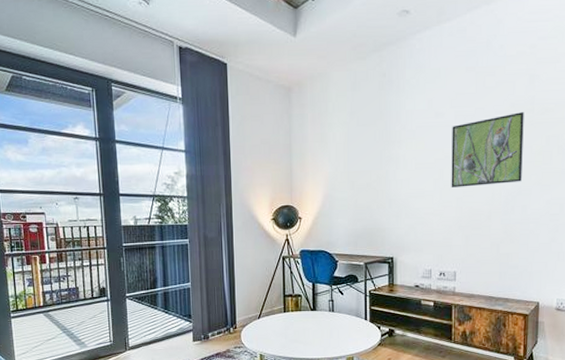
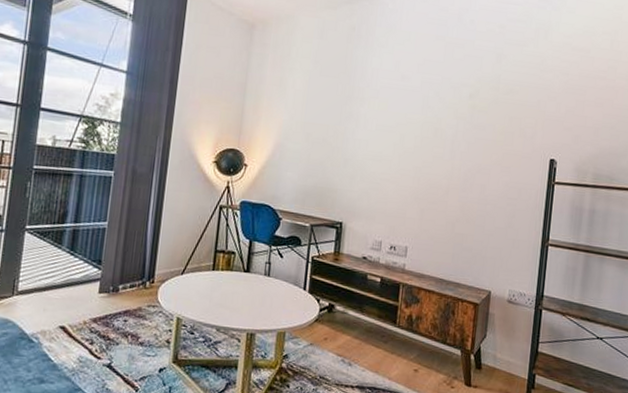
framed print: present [451,112,524,188] -> none [410,88,490,160]

